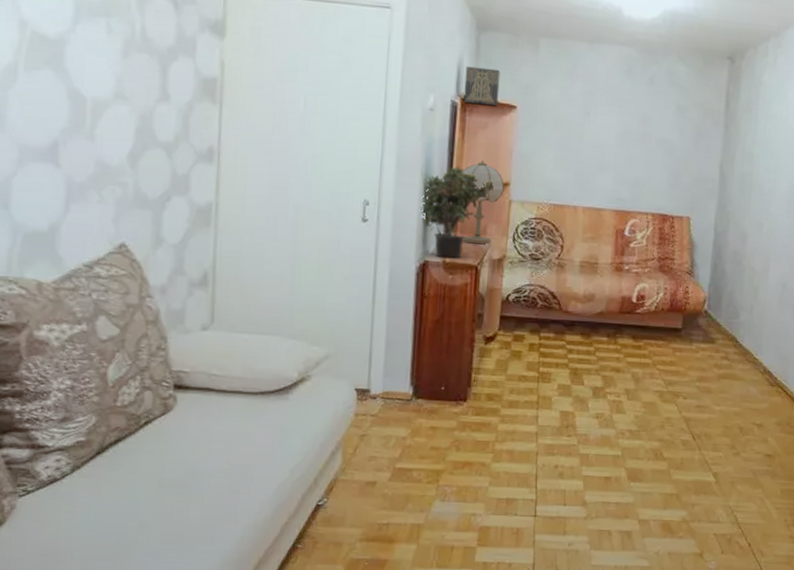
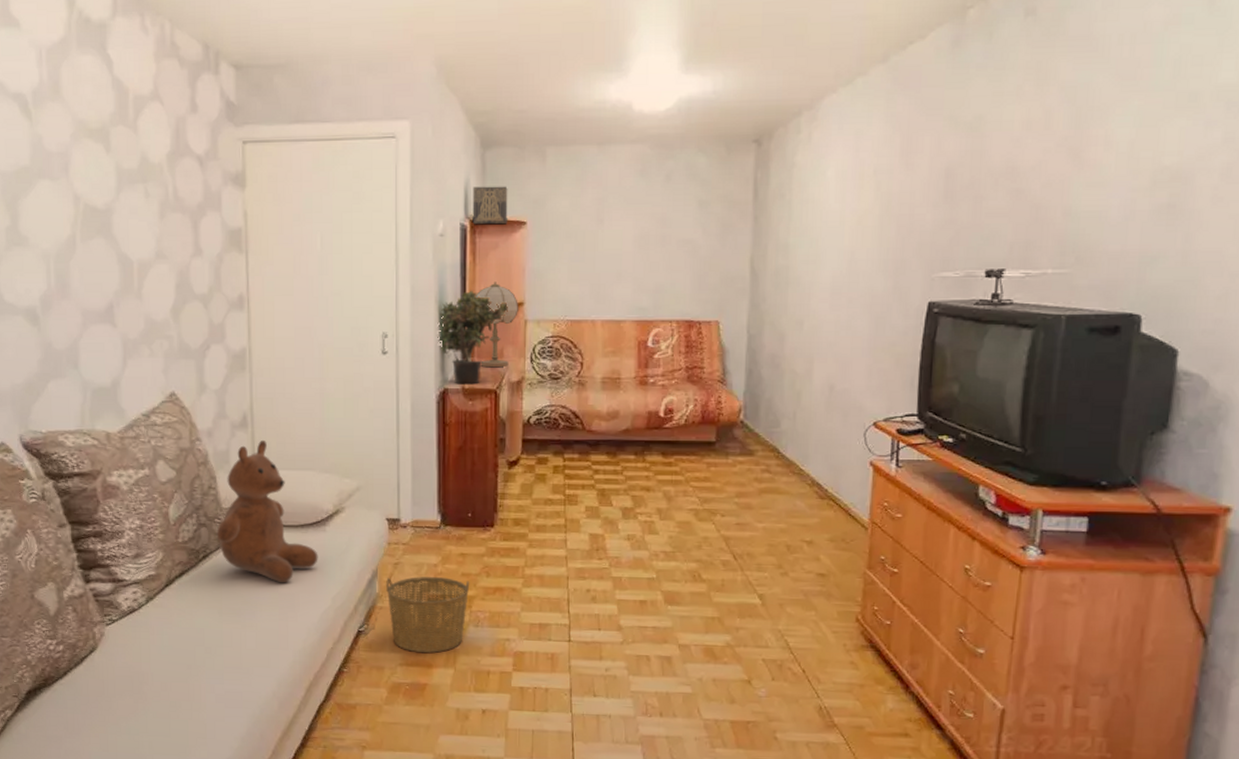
teddy bear: none [162,300,278,453] -> present [216,439,318,583]
basket: none [350,449,439,529] -> present [386,577,470,654]

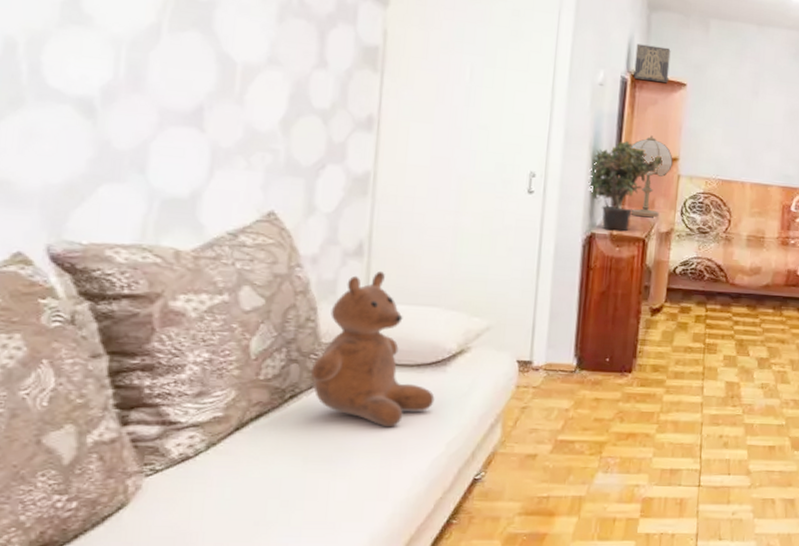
basket: present [386,577,470,654] -> none [510,421,602,502]

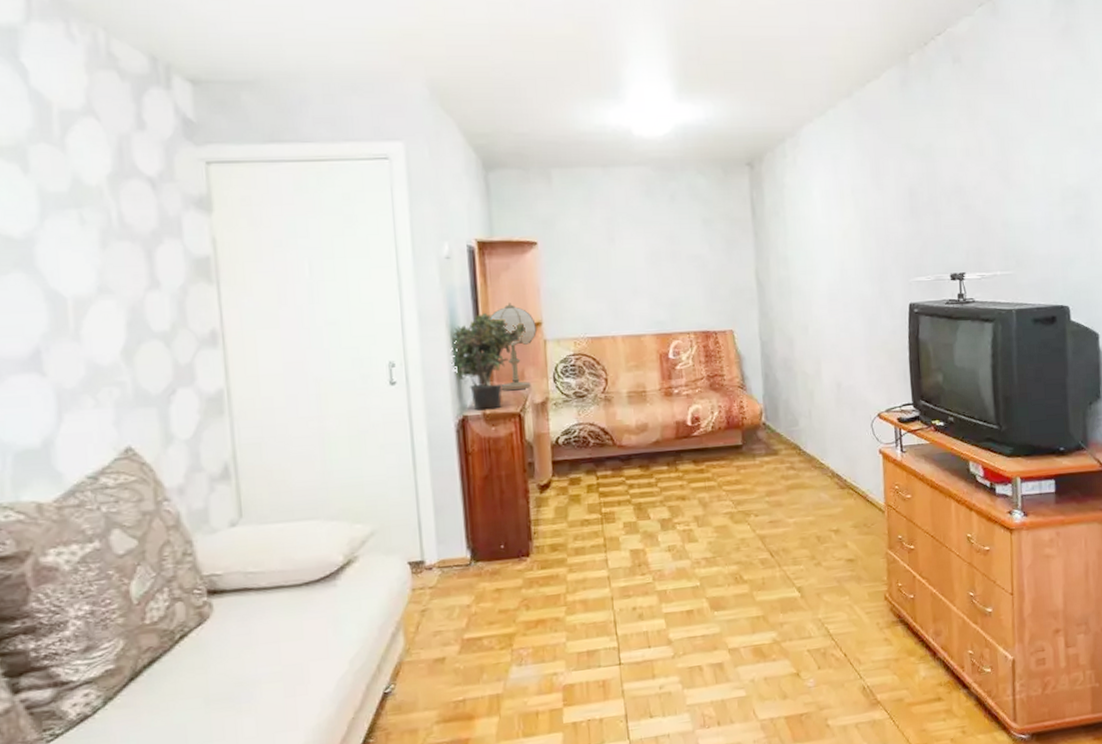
teddy bear: present [310,270,435,427] -> none [196,491,330,654]
decorative box: present [633,43,671,85] -> none [477,207,518,248]

